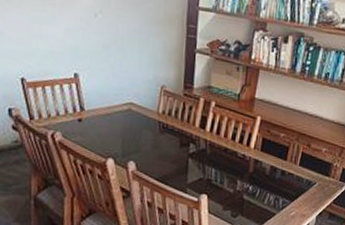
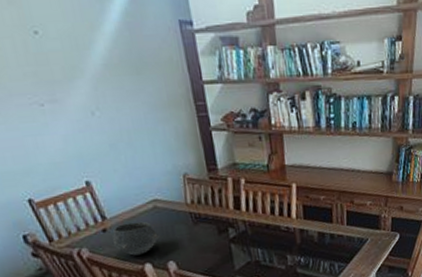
bowl: none [85,118,127,150] -> present [112,221,160,256]

